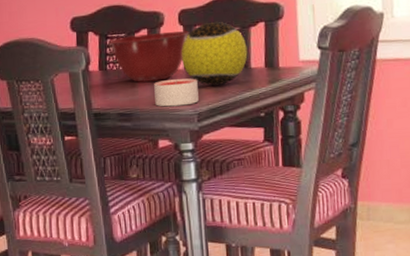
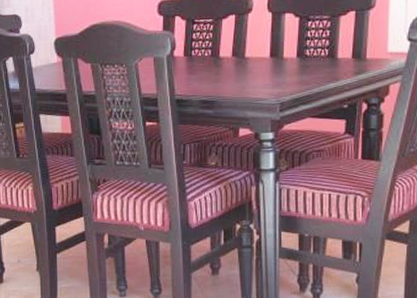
mixing bowl: present [108,31,189,82] -> none [195,18,278,70]
candle: present [154,78,199,107] -> none [238,67,282,96]
decorative ball: present [182,21,248,86] -> none [269,9,336,75]

